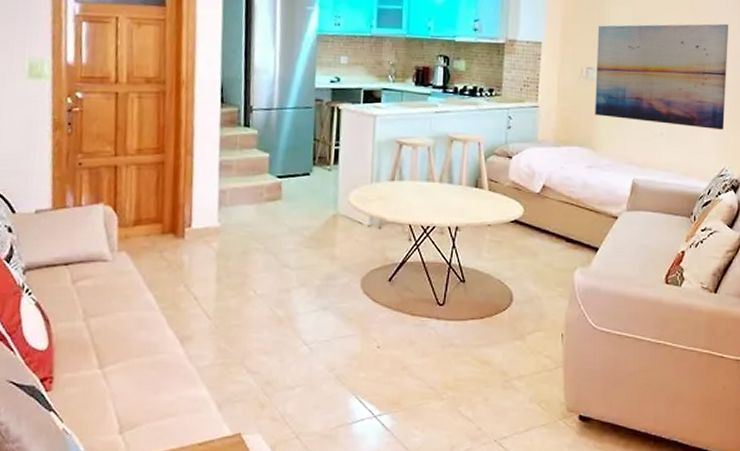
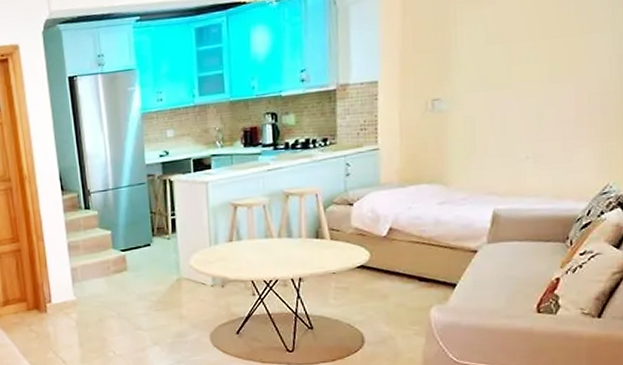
wall art: present [595,23,729,130] -> none [443,20,612,150]

